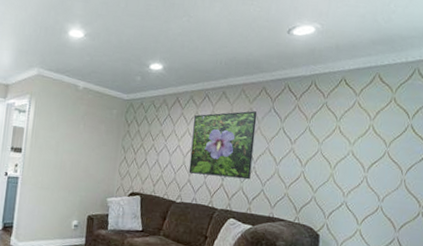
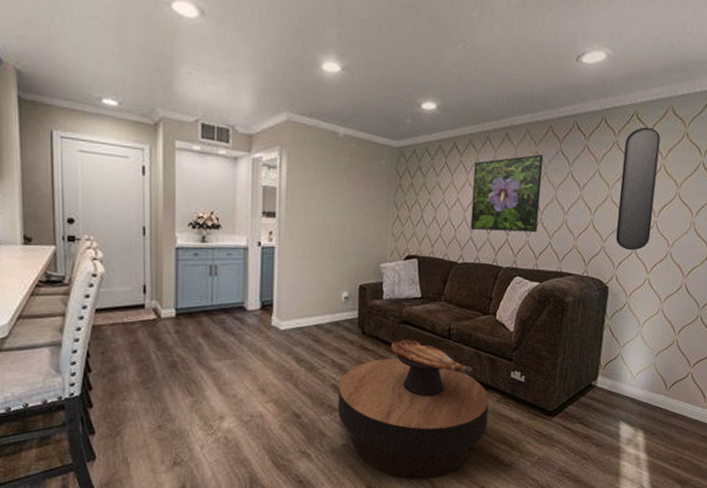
home mirror: none [326,91,369,203] -> present [616,127,661,251]

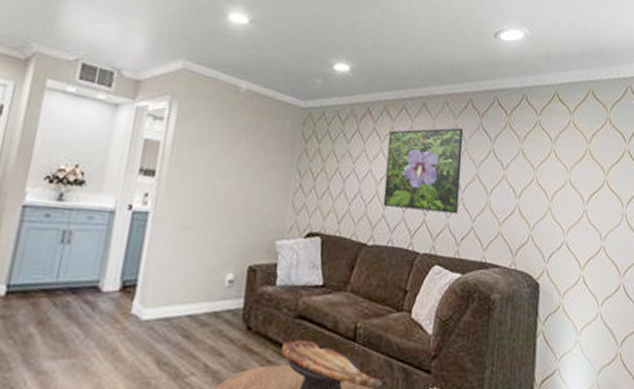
home mirror: present [616,127,661,251] -> none [544,108,584,242]

